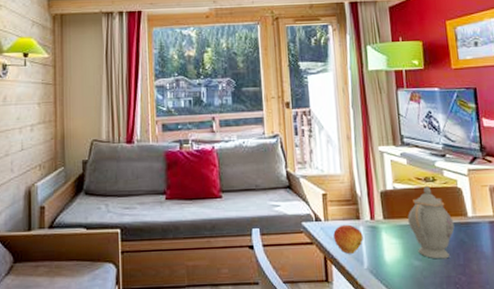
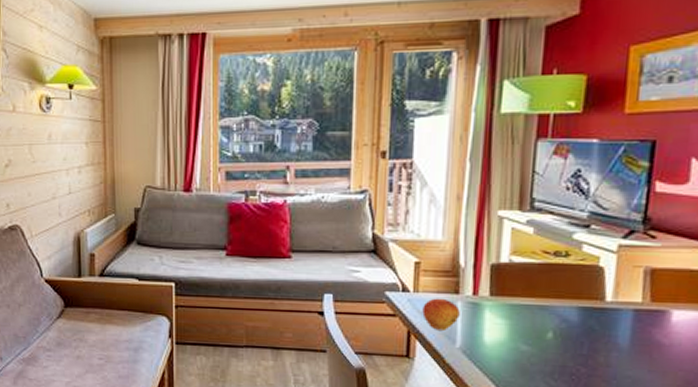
teapot: present [408,185,455,259] -> none [522,260,584,347]

